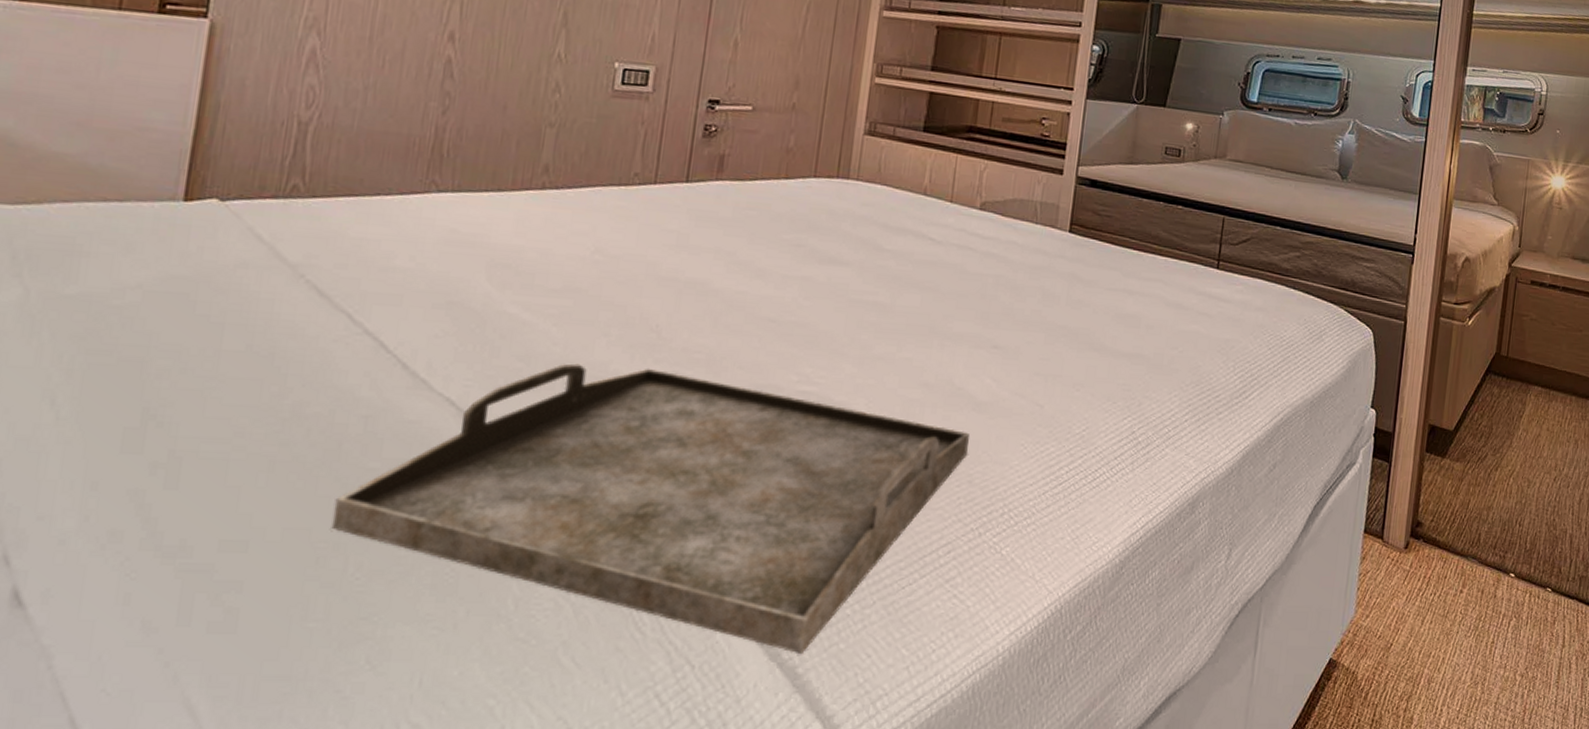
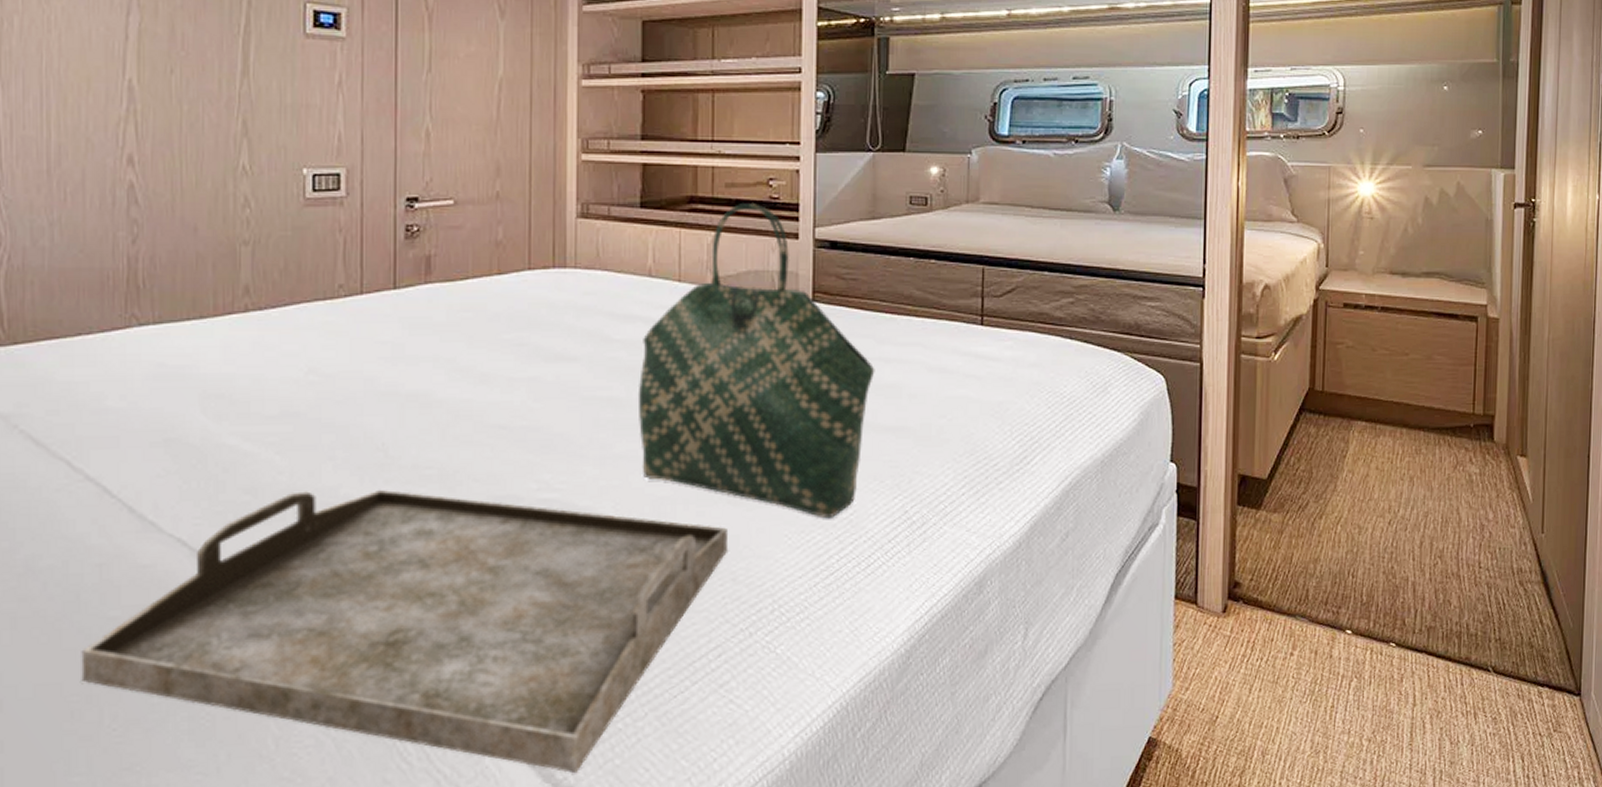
tote bag: none [897,137,1119,433] -> present [637,204,875,519]

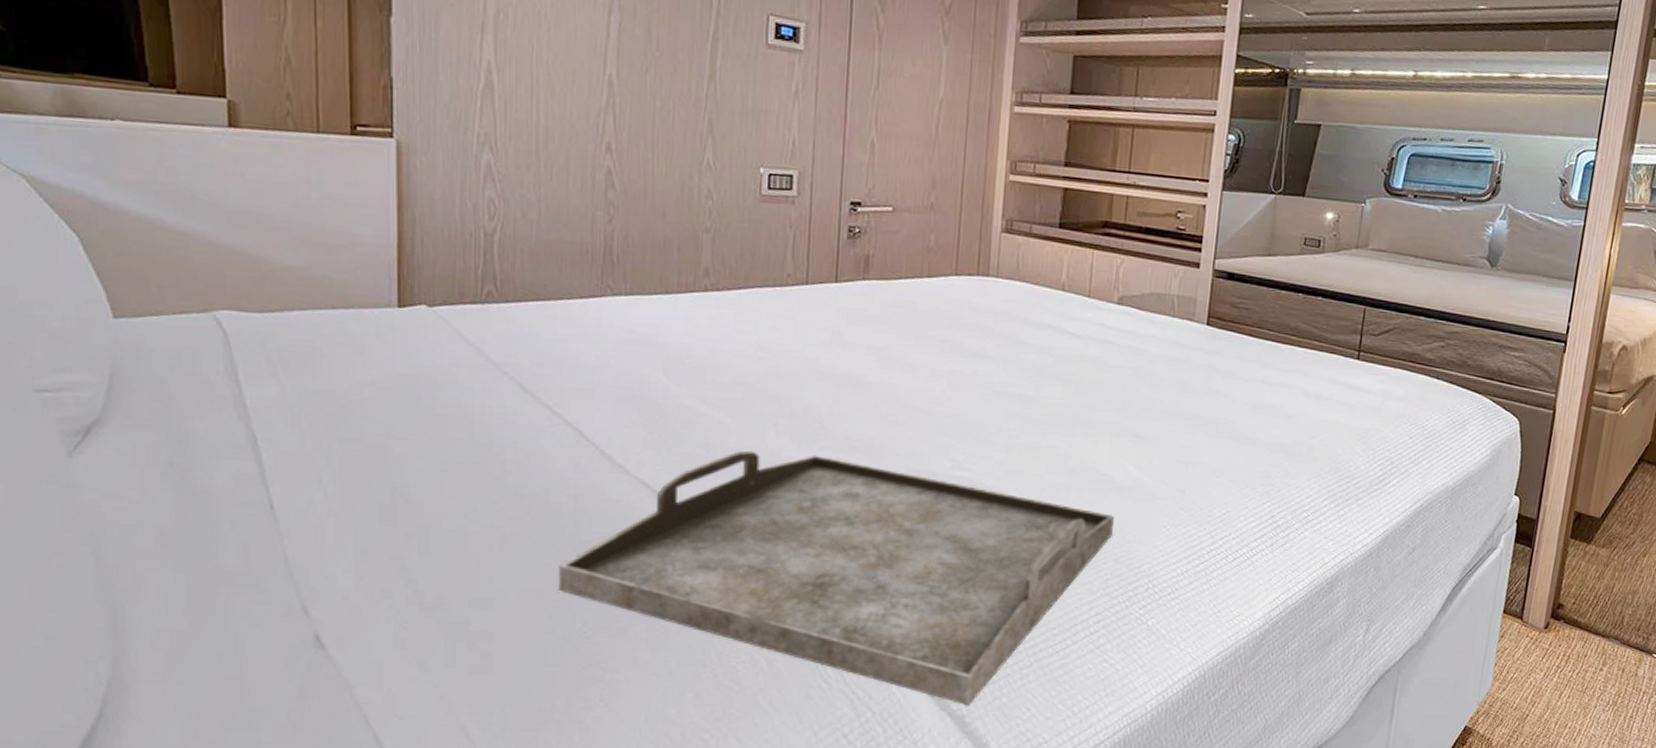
tote bag: present [637,204,875,519] -> none [1043,232,1258,516]

